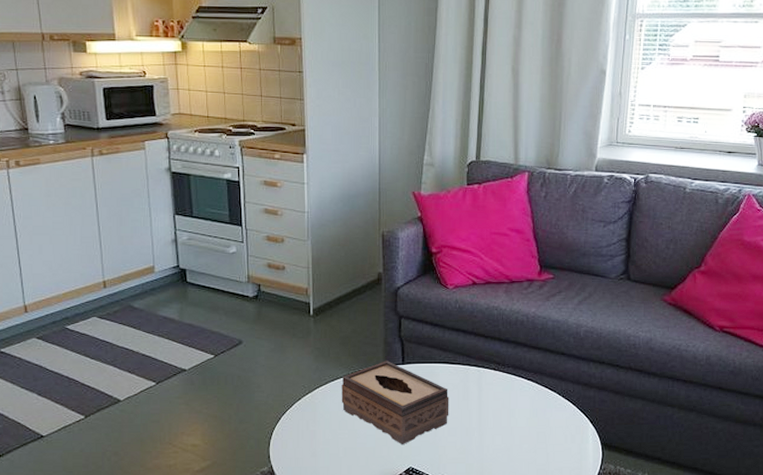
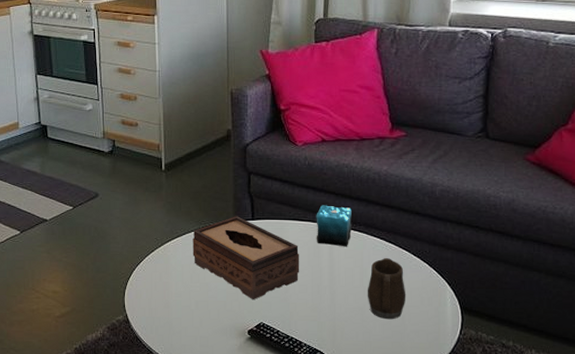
candle: none [465,348,500,389] -> present [316,205,352,247]
mug: none [514,398,551,459] -> present [367,258,406,320]

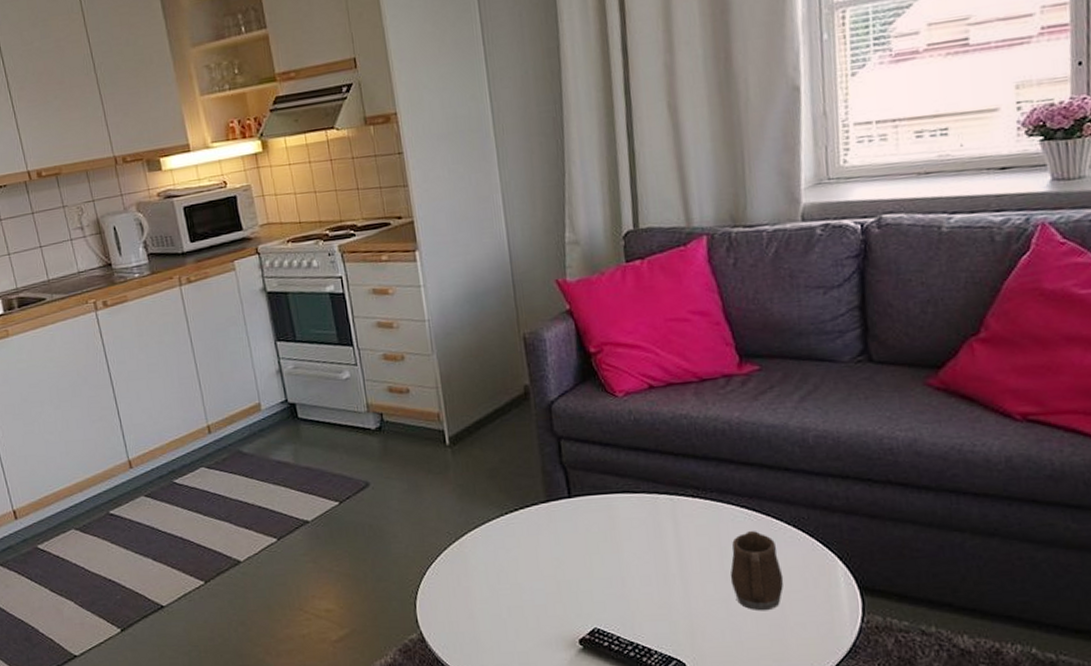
tissue box: present [192,216,300,299] -> none [494,494,639,599]
candle: present [316,205,352,247] -> none [651,469,701,522]

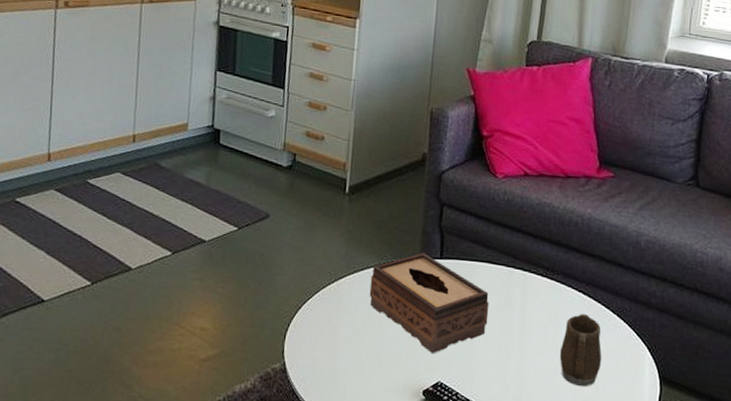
tissue box: none [494,494,639,599] -> present [369,253,489,353]

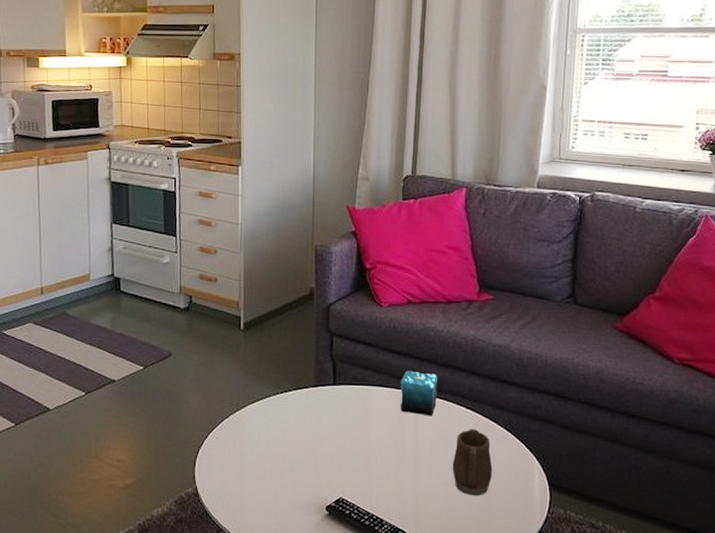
tissue box: present [369,253,489,353] -> none [270,380,383,472]
candle: none [508,247,550,298] -> present [400,370,437,416]

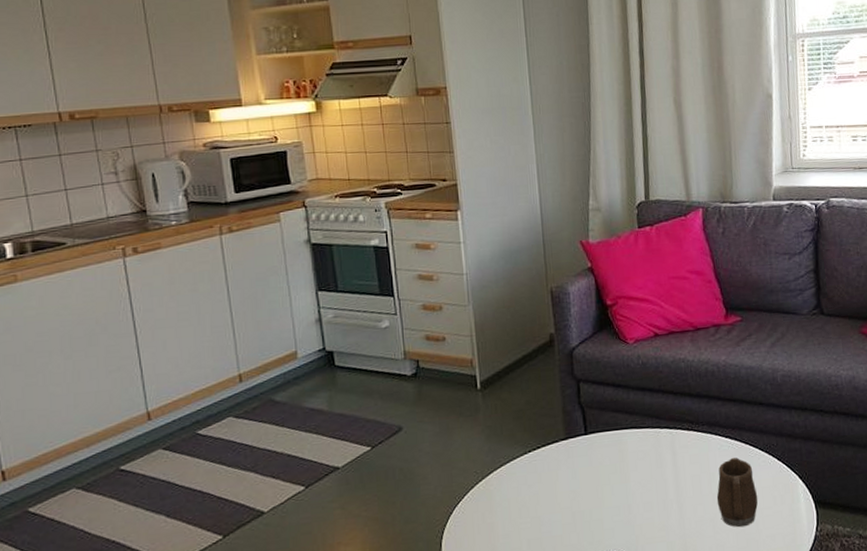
candle: present [400,370,437,416] -> none [655,406,695,452]

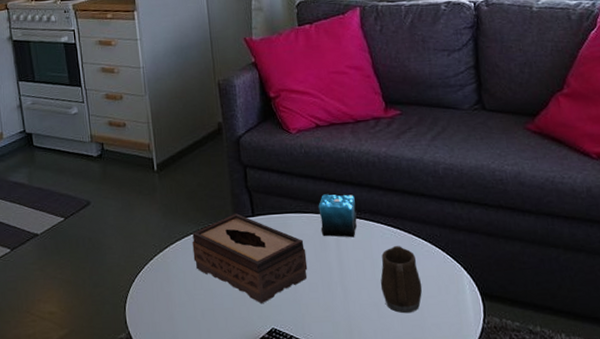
tissue box: none [518,432,643,528] -> present [192,213,308,303]
candle: none [655,406,695,452] -> present [318,194,357,238]

